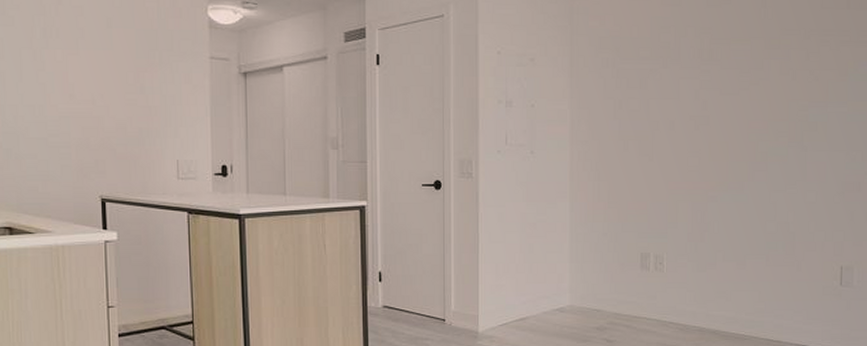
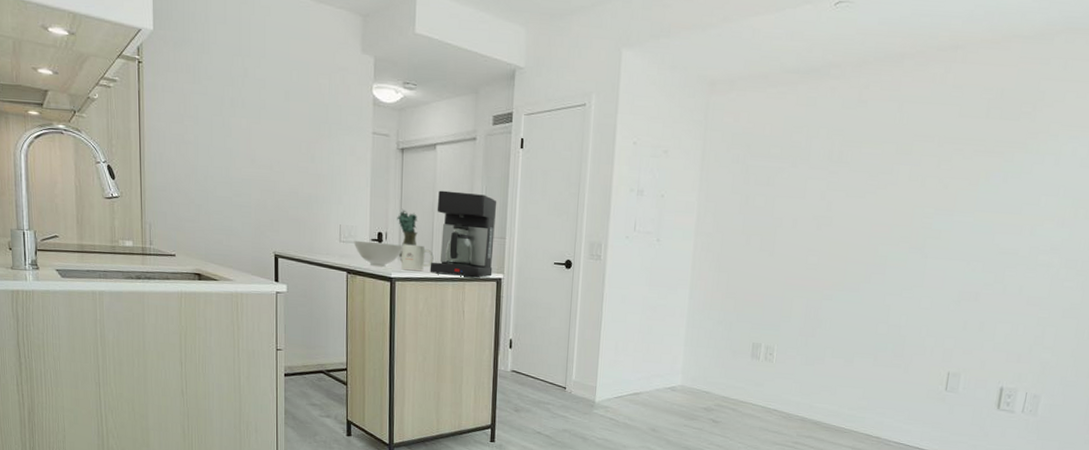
bowl: none [194,176,252,204] -> present [353,240,403,268]
vase: none [243,137,268,197] -> present [397,208,418,263]
mug: none [250,176,287,205] -> present [401,244,434,272]
coffee maker: none [283,115,355,208] -> present [430,190,497,278]

